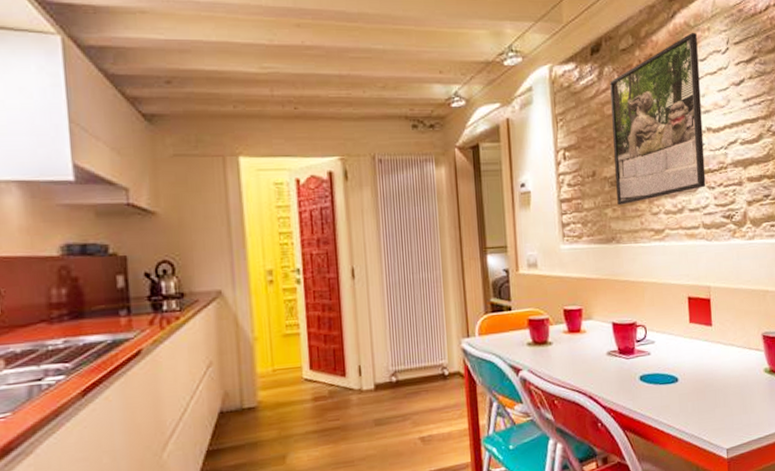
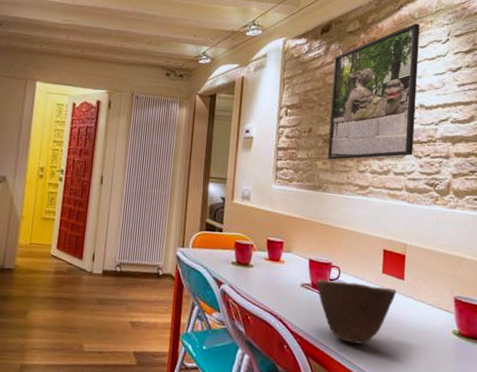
bowl: none [623,337,706,405] -> present [316,279,396,344]

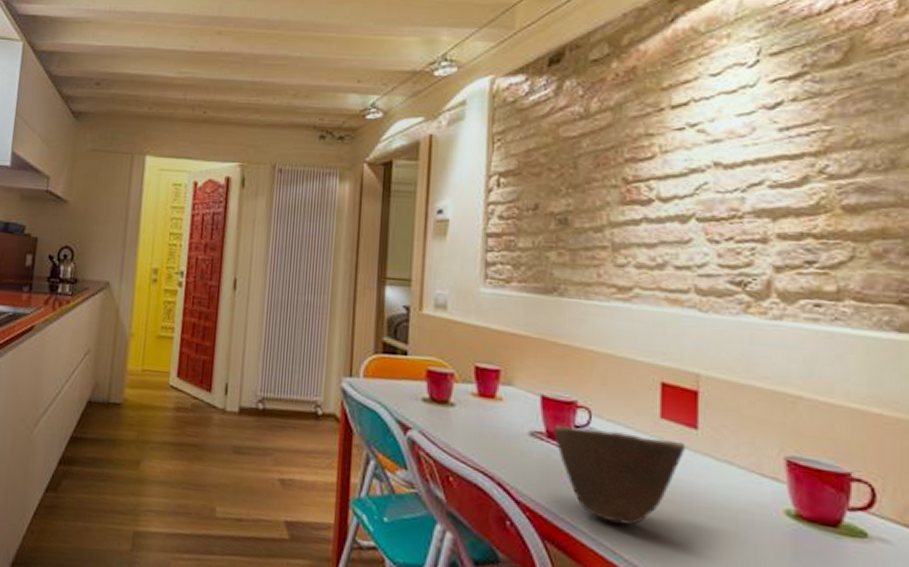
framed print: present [328,23,420,160] -> none [566,39,709,250]

